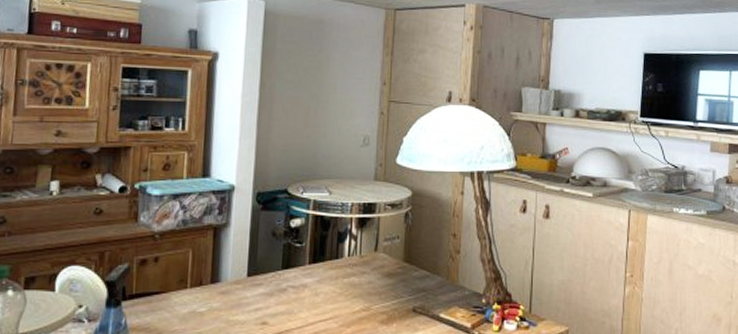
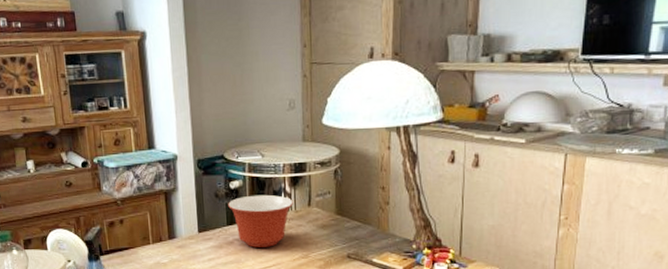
mixing bowl: none [286,236,359,296] -> present [228,194,293,248]

